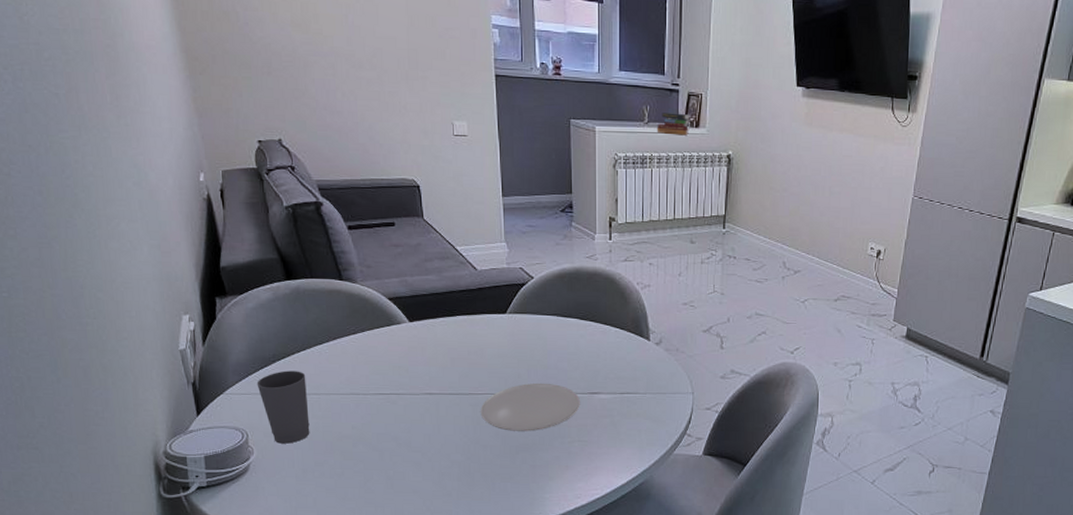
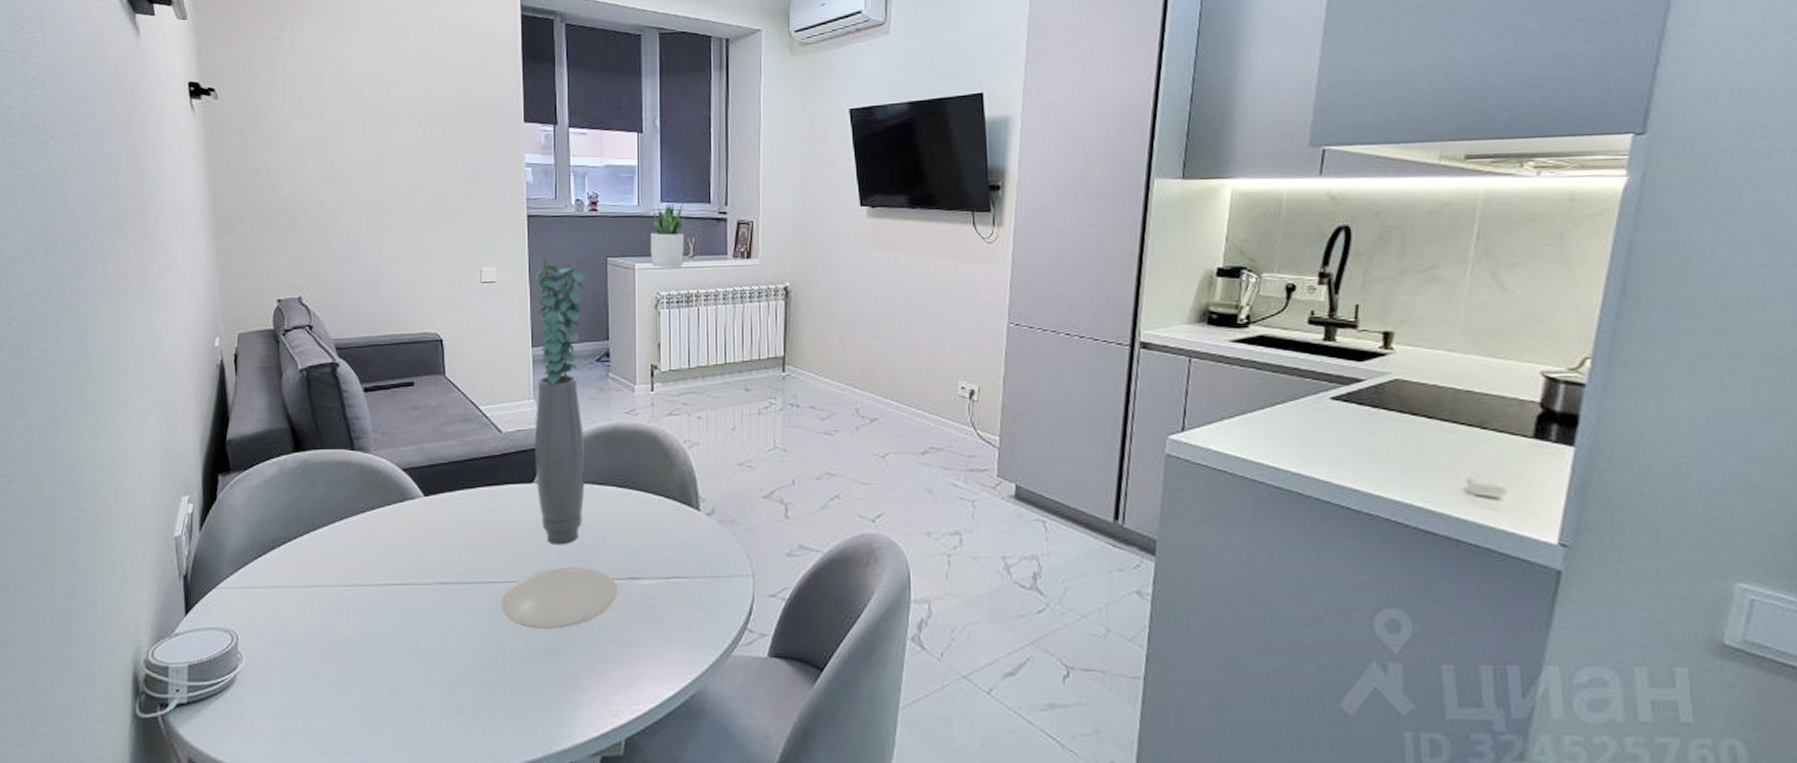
cup: present [257,370,310,444] -> none [253,558,307,648]
vase: none [503,111,552,365] -> present [534,253,585,545]
planter: none [609,72,641,132] -> present [650,202,685,268]
books: present [657,112,689,136] -> none [703,243,739,268]

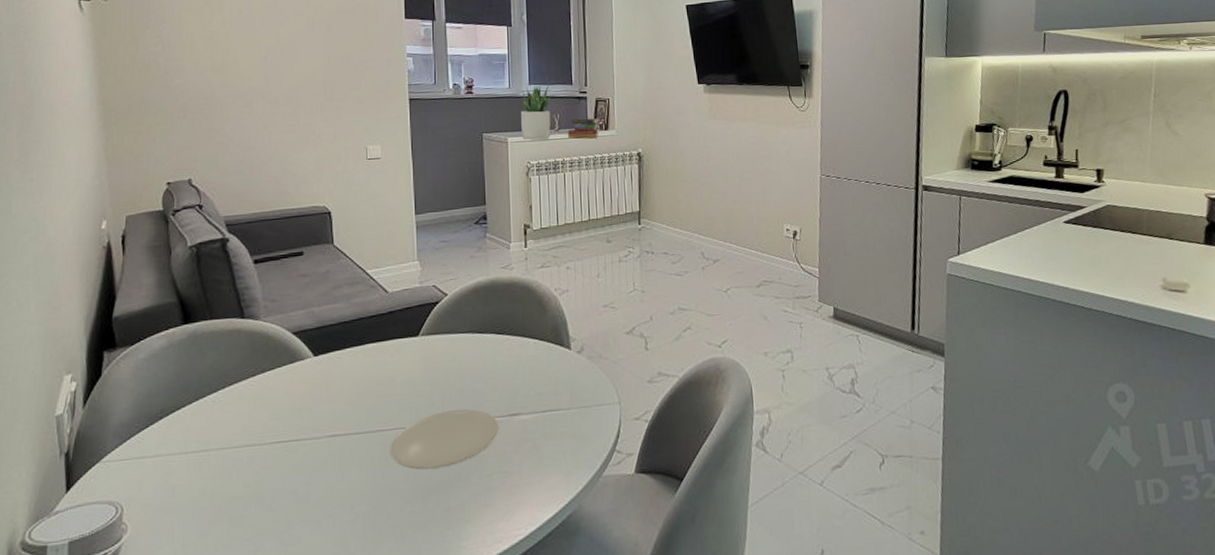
vase: present [534,253,585,545] -> none [416,131,467,391]
books: none [703,243,739,268] -> present [567,118,599,139]

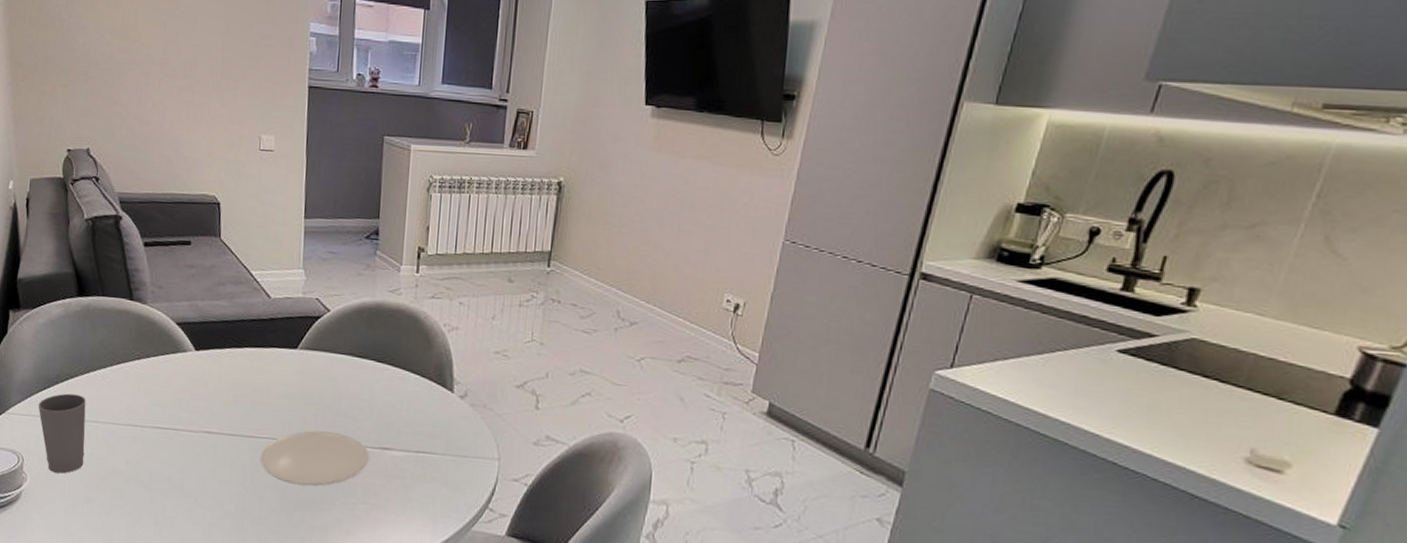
cup: none [139,425,196,516] -> present [38,393,86,474]
planter: present [520,84,551,140] -> none [427,85,465,152]
books: present [567,118,599,139] -> none [478,131,516,158]

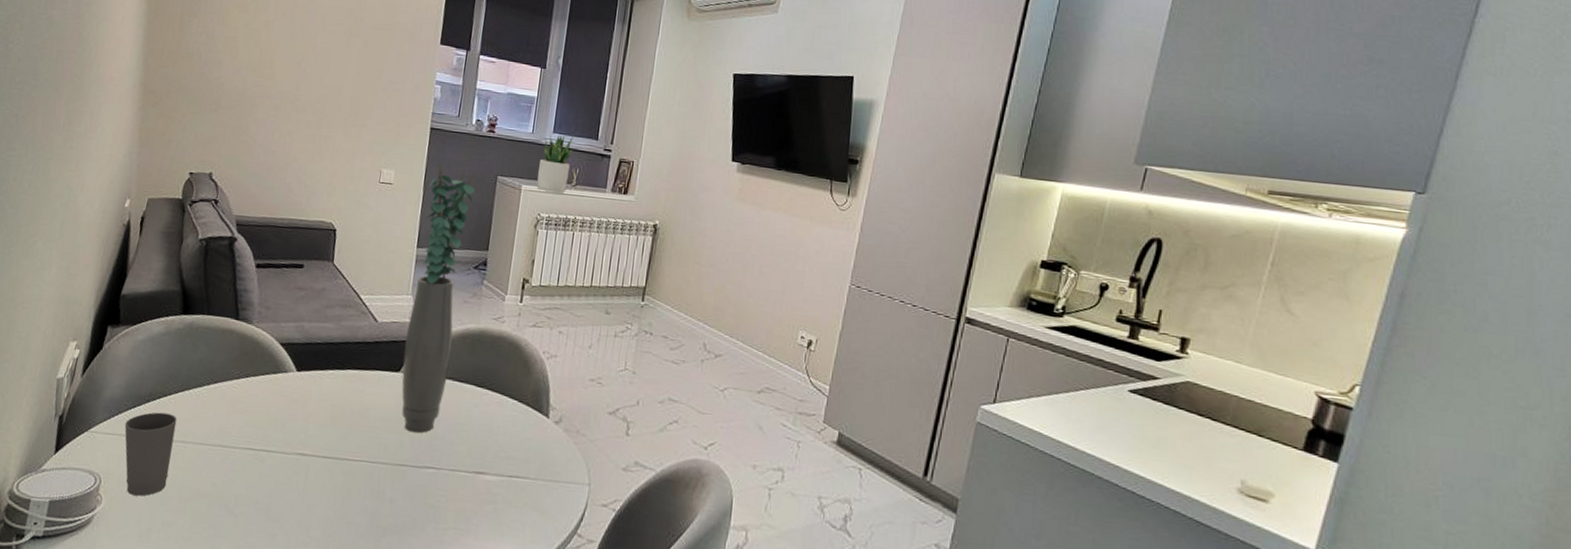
plate: present [260,430,369,487] -> none [352,453,463,511]
vase: none [299,126,361,410] -> present [401,163,475,433]
planter: none [427,85,465,152] -> present [536,134,574,194]

